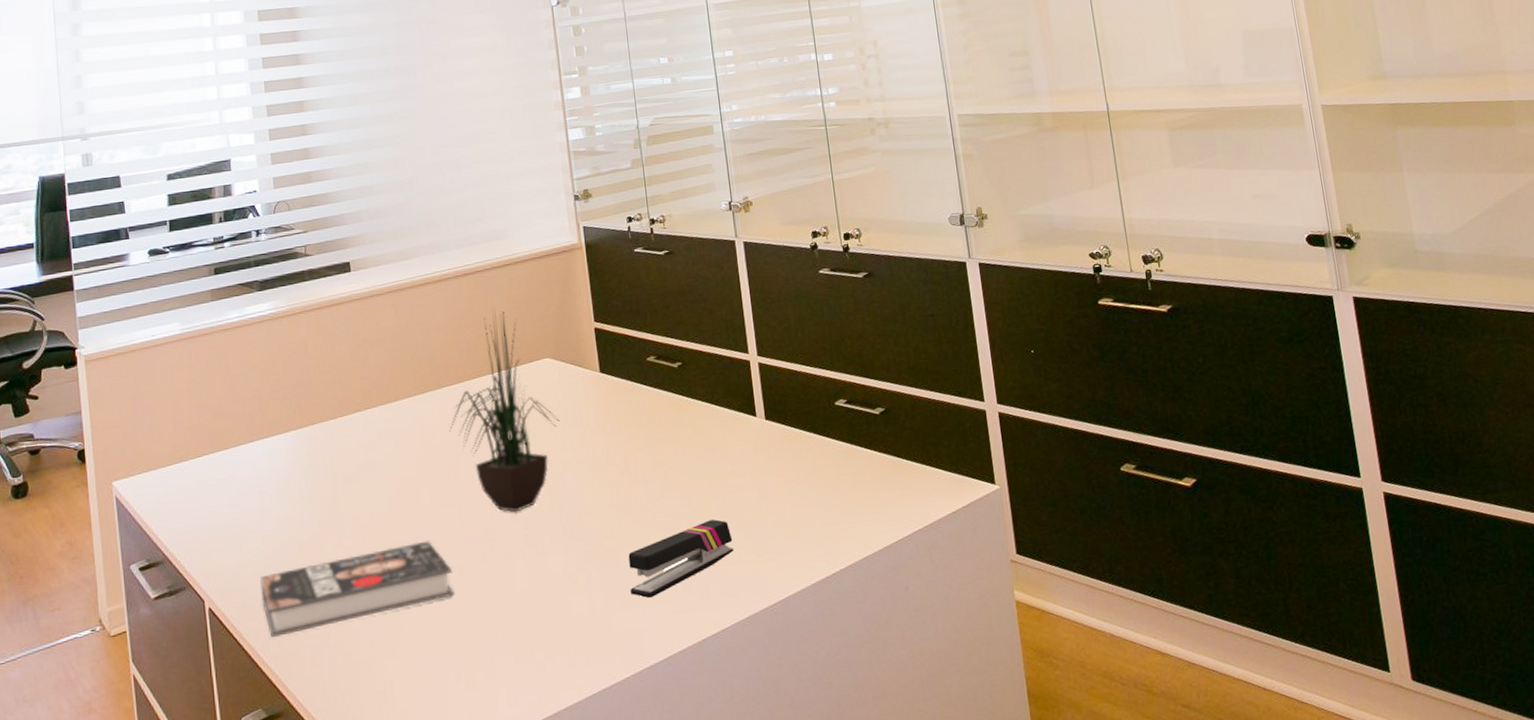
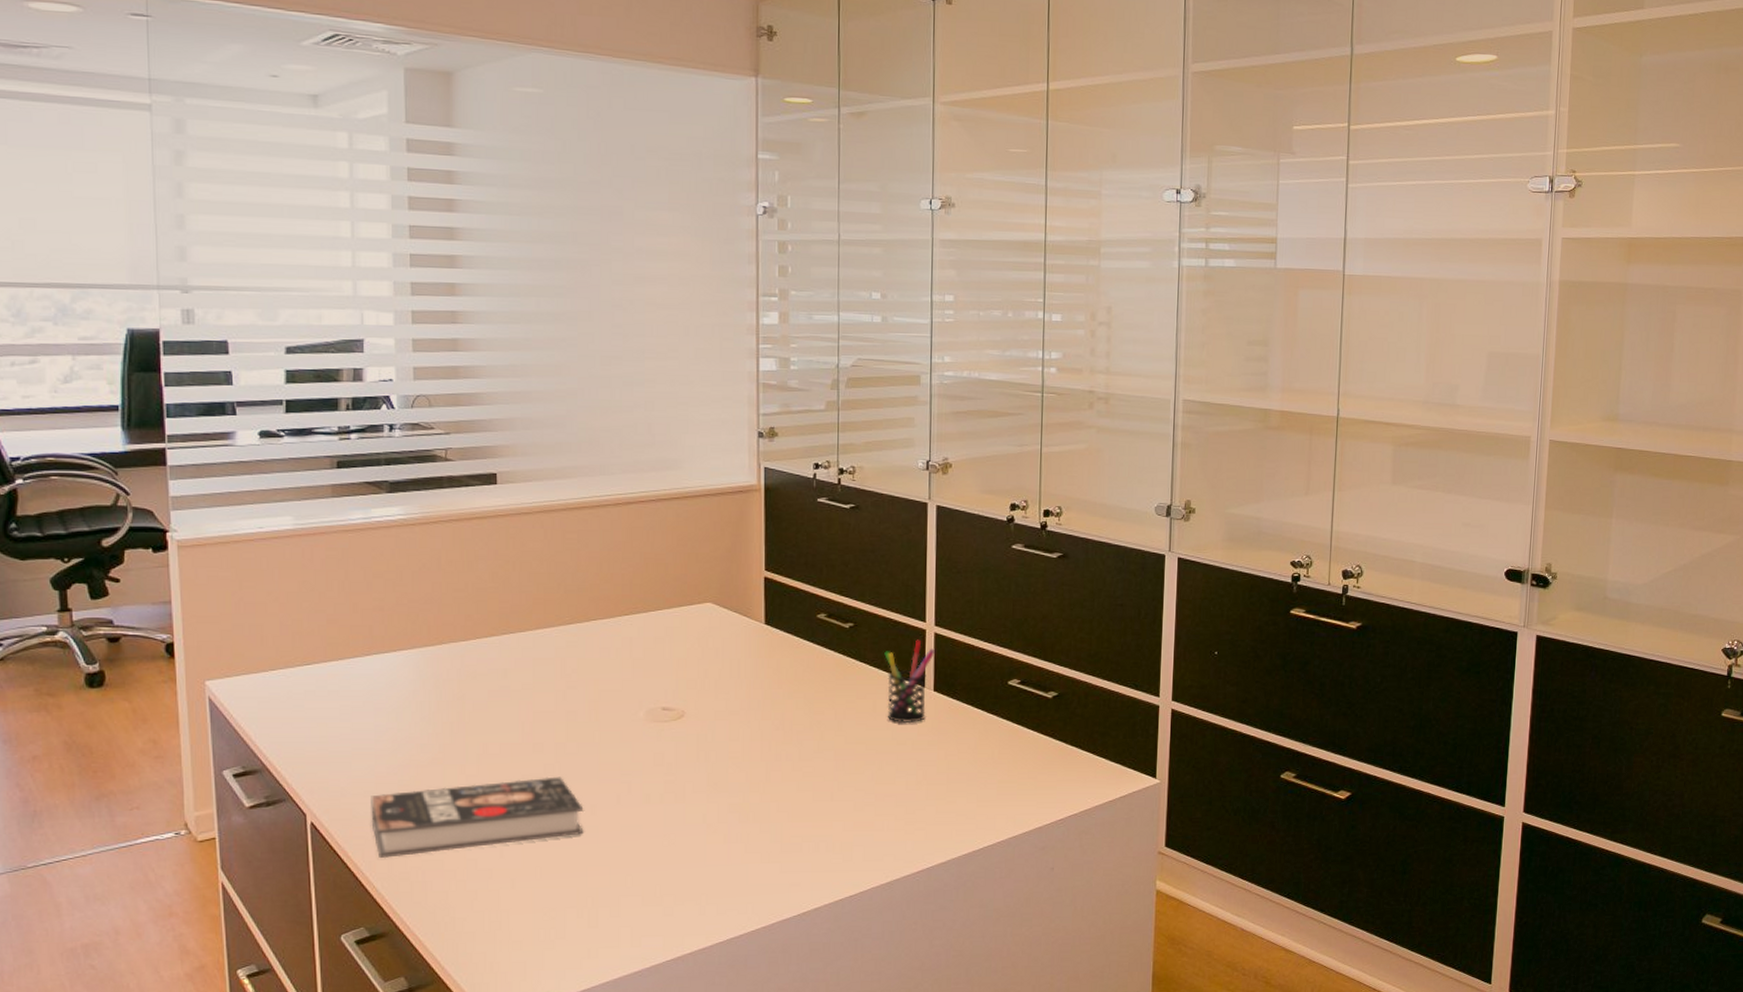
potted plant: present [449,311,560,513] -> none [594,547,716,757]
stapler: present [628,519,734,598] -> none [771,785,884,854]
pen holder: none [714,371,762,455] -> present [884,639,936,724]

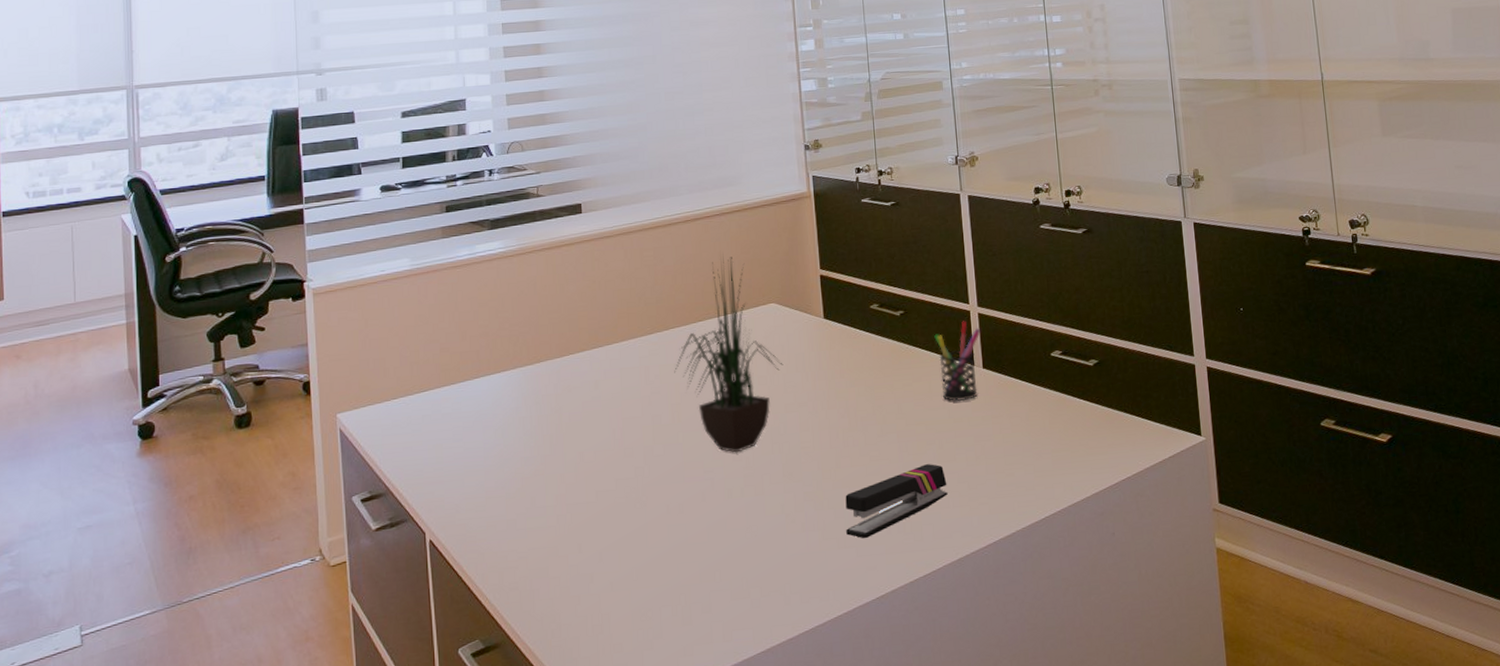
book: present [371,776,584,859] -> none [482,478,674,571]
potted plant: none [594,547,716,757] -> present [674,256,783,453]
stapler: none [771,785,884,854] -> present [845,464,948,538]

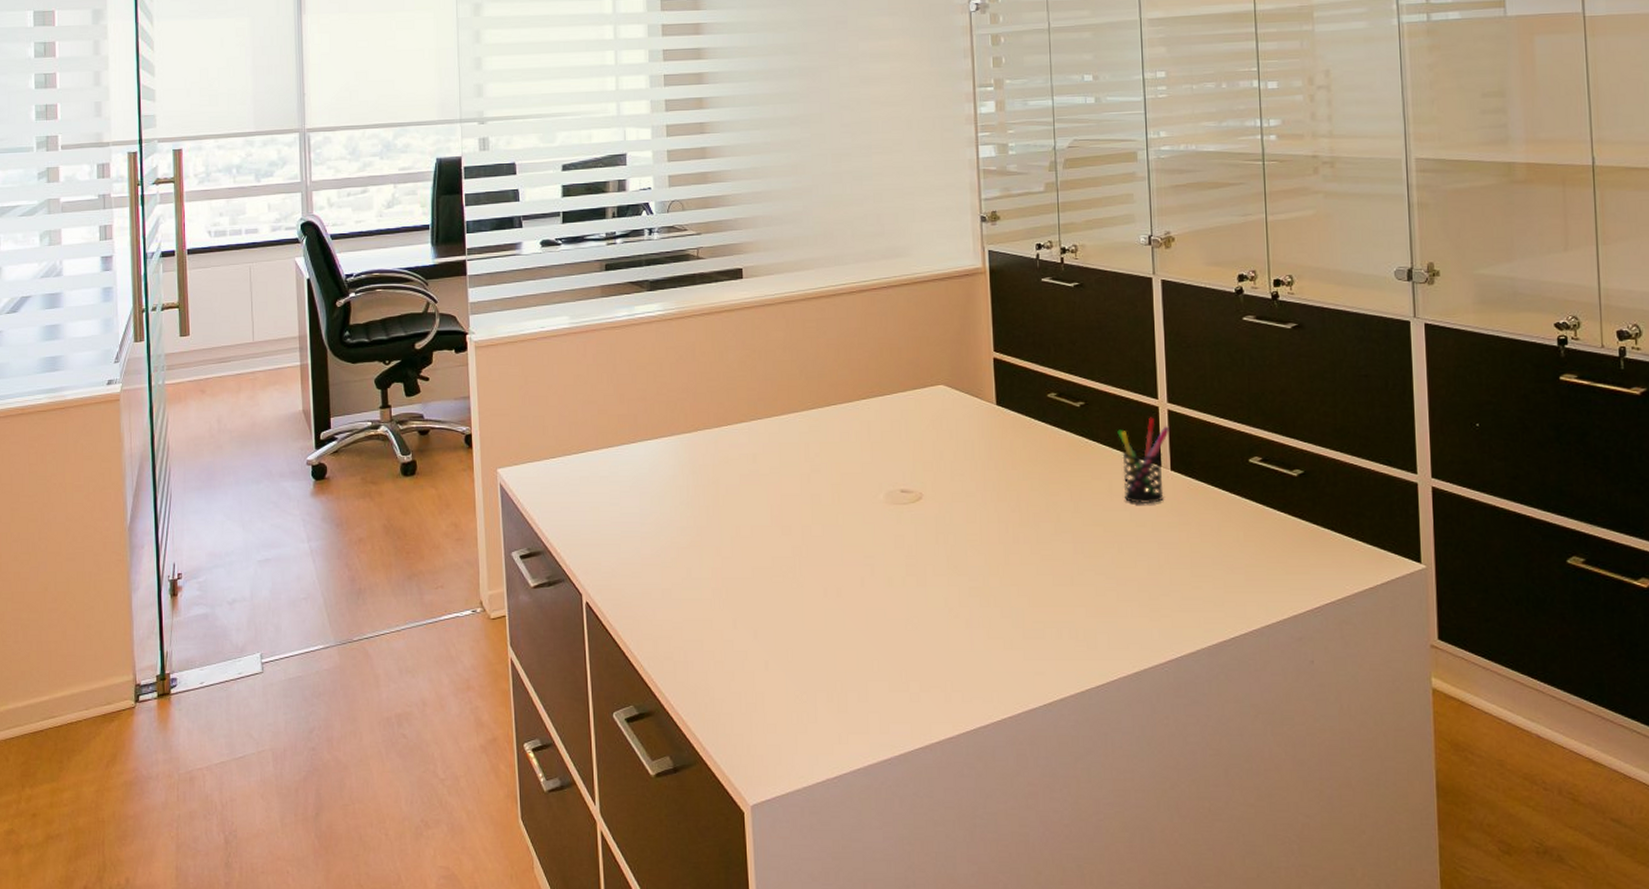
potted plant: present [674,256,783,453] -> none [835,332,951,540]
stapler: present [845,464,948,538] -> none [1013,569,1126,641]

